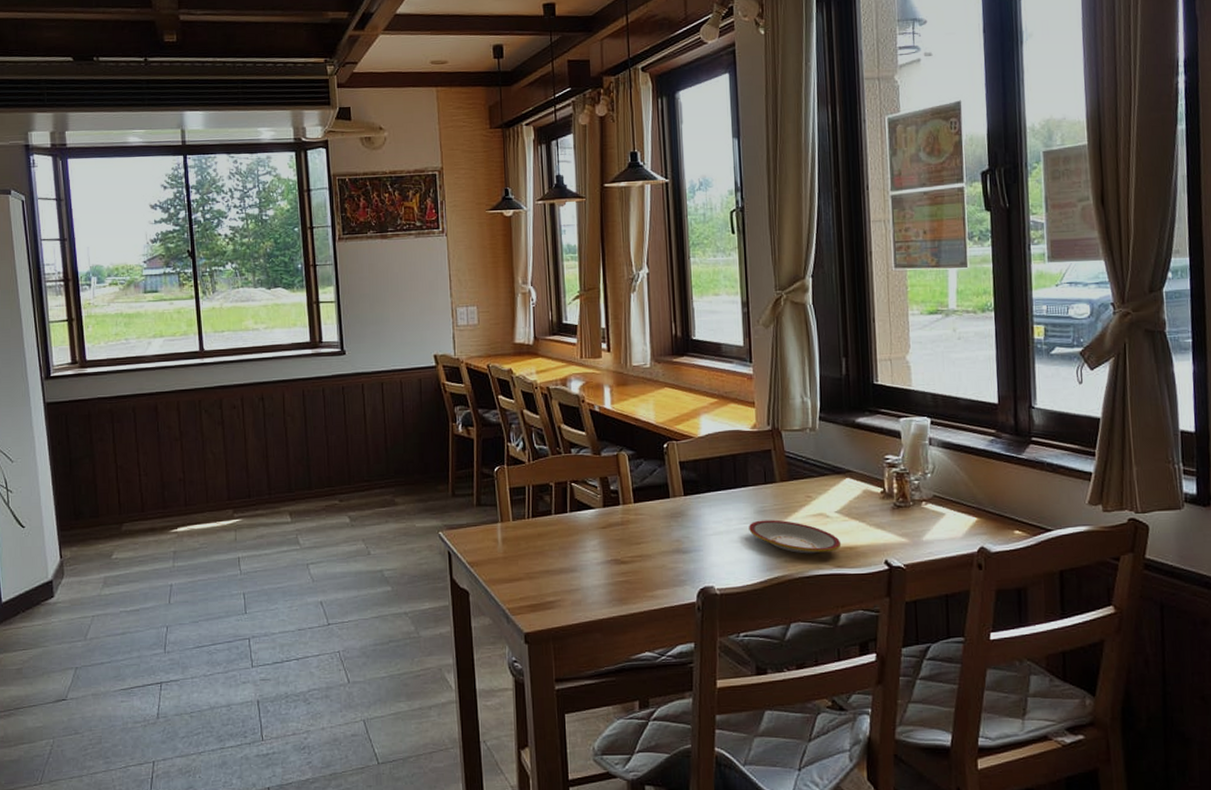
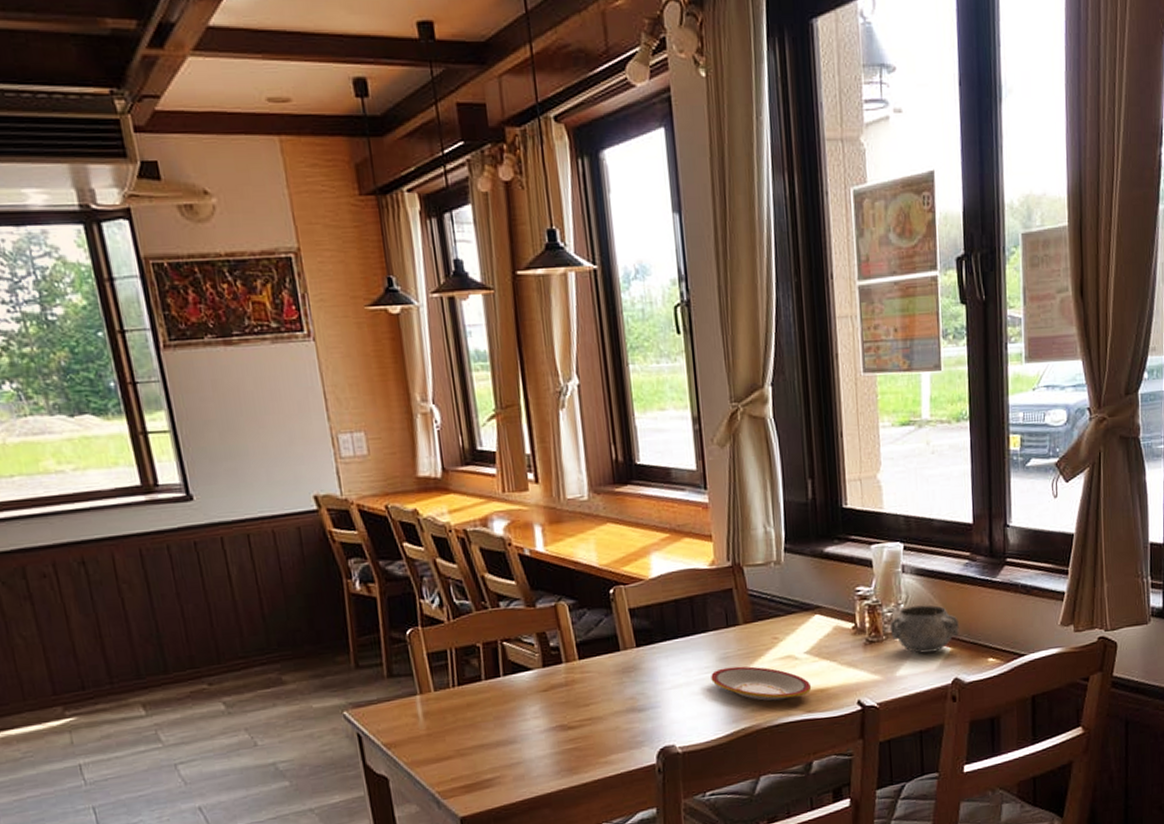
decorative bowl: none [916,476,985,521] -> present [889,605,959,654]

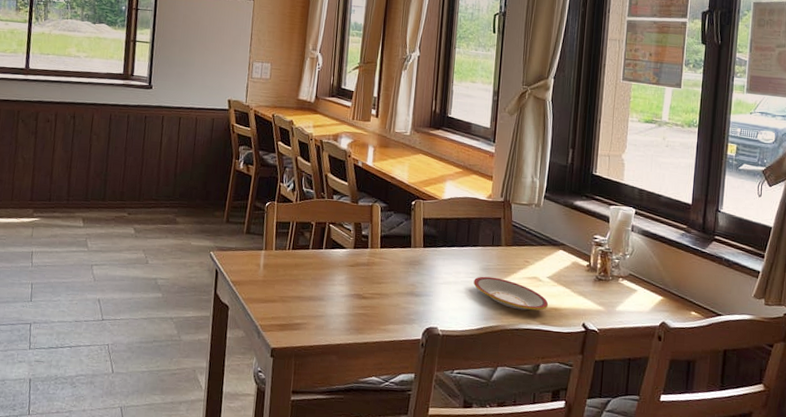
decorative bowl: present [889,605,959,654] -> none [616,258,671,298]

